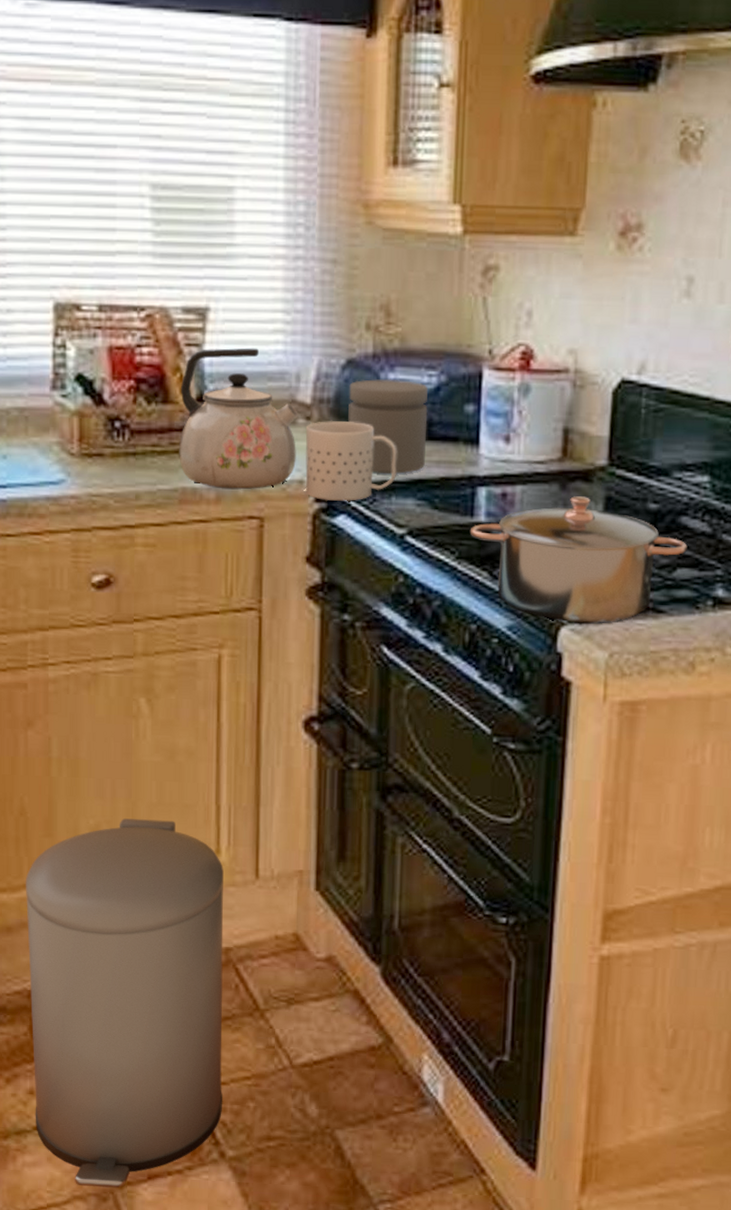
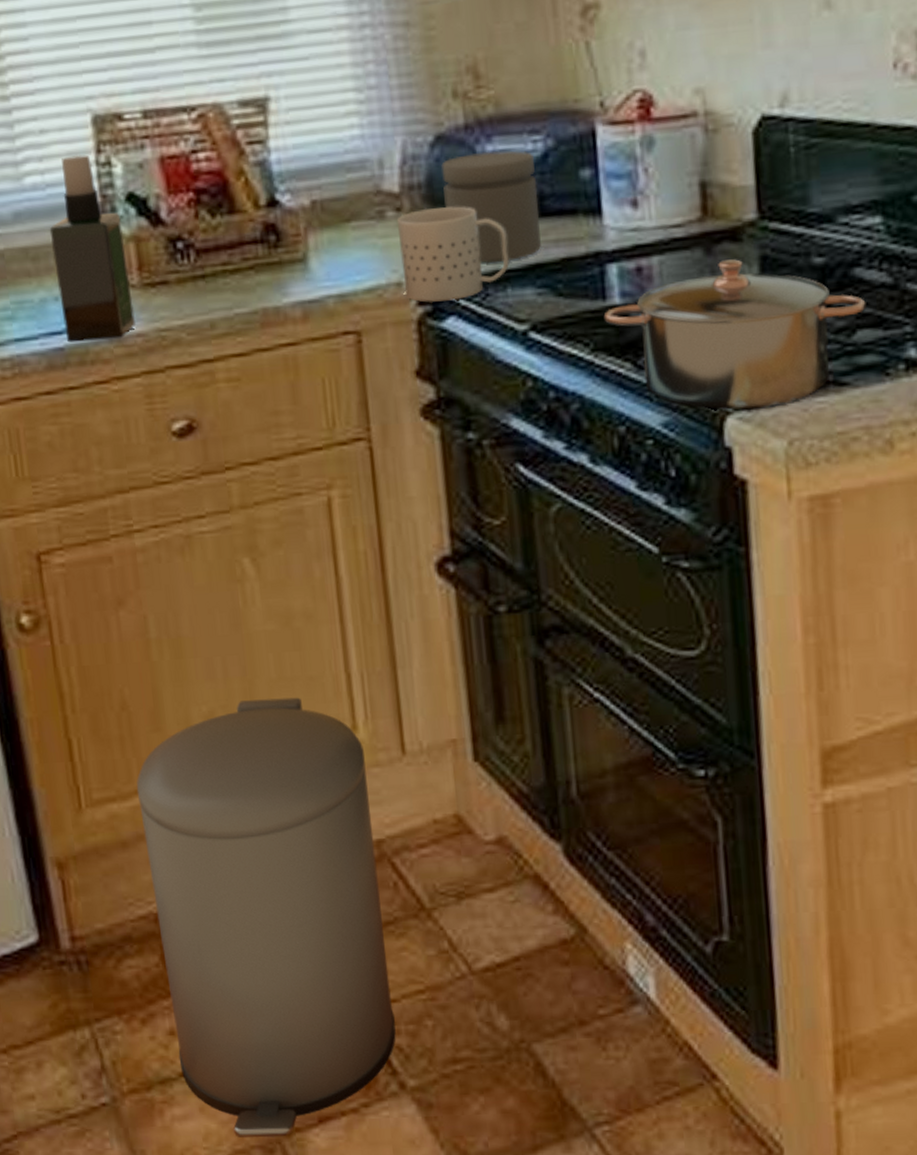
spray bottle: none [5,334,72,499] -> present [49,154,136,343]
kettle: present [179,347,298,490] -> none [247,136,391,305]

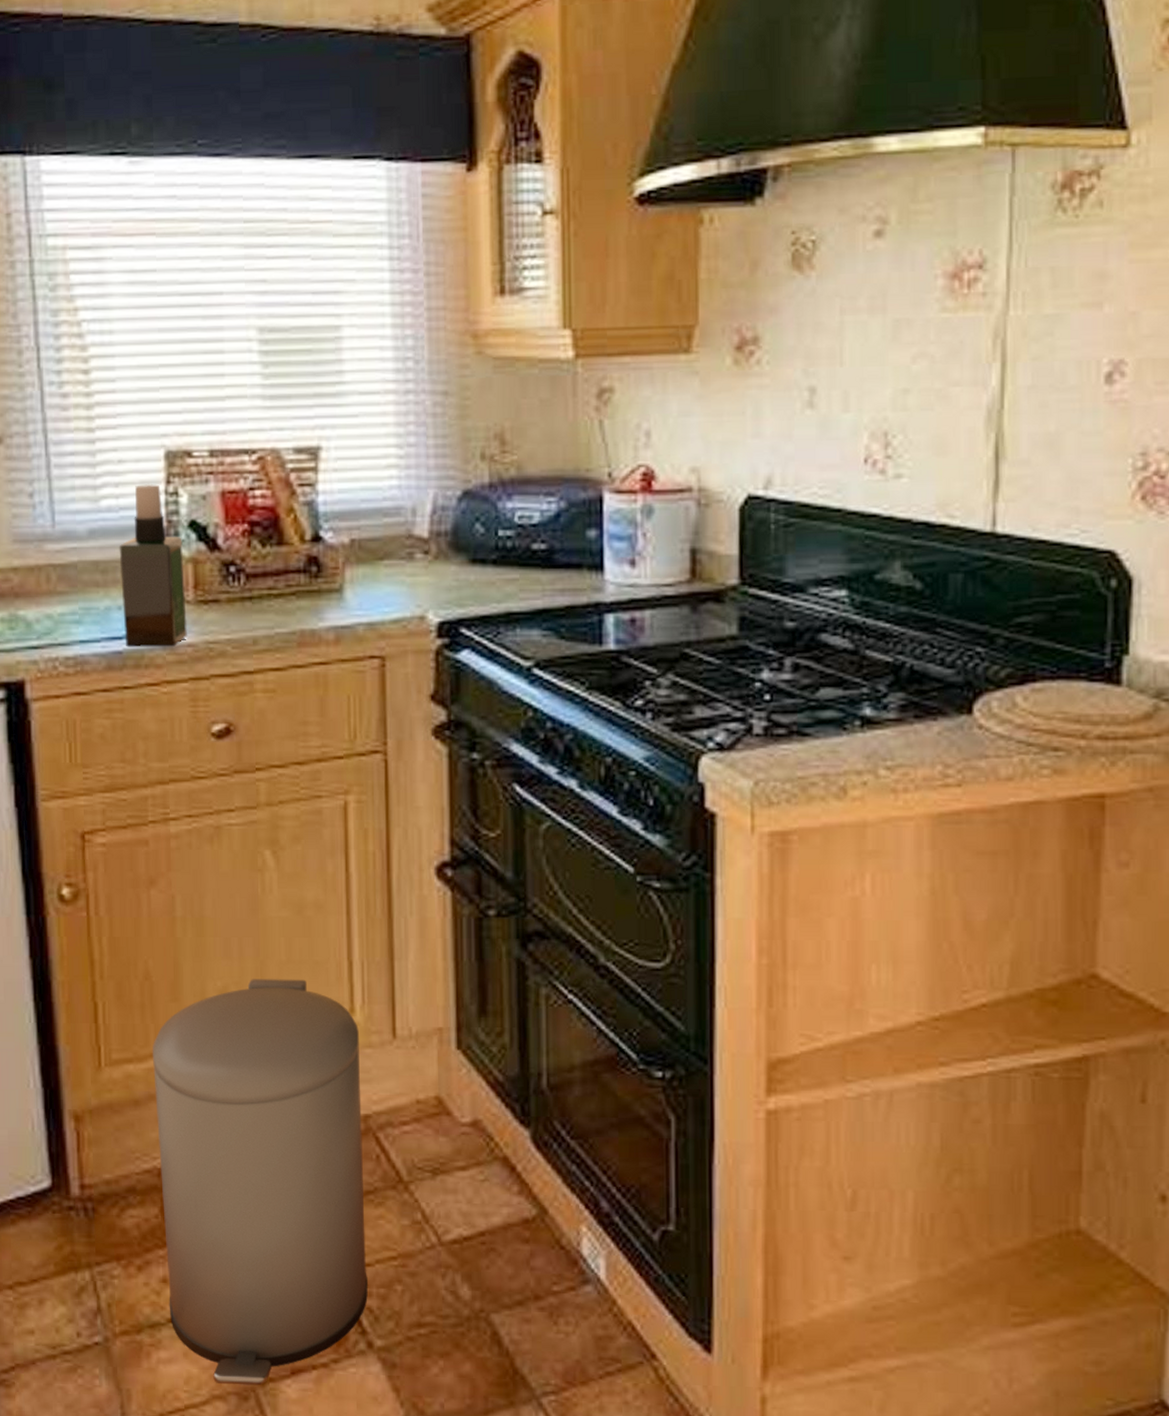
mug: present [398,206,511,304] -> none [425,554,521,637]
jar: present [441,150,541,264] -> none [467,508,549,606]
cooking pot: present [603,259,868,410] -> none [599,618,831,750]

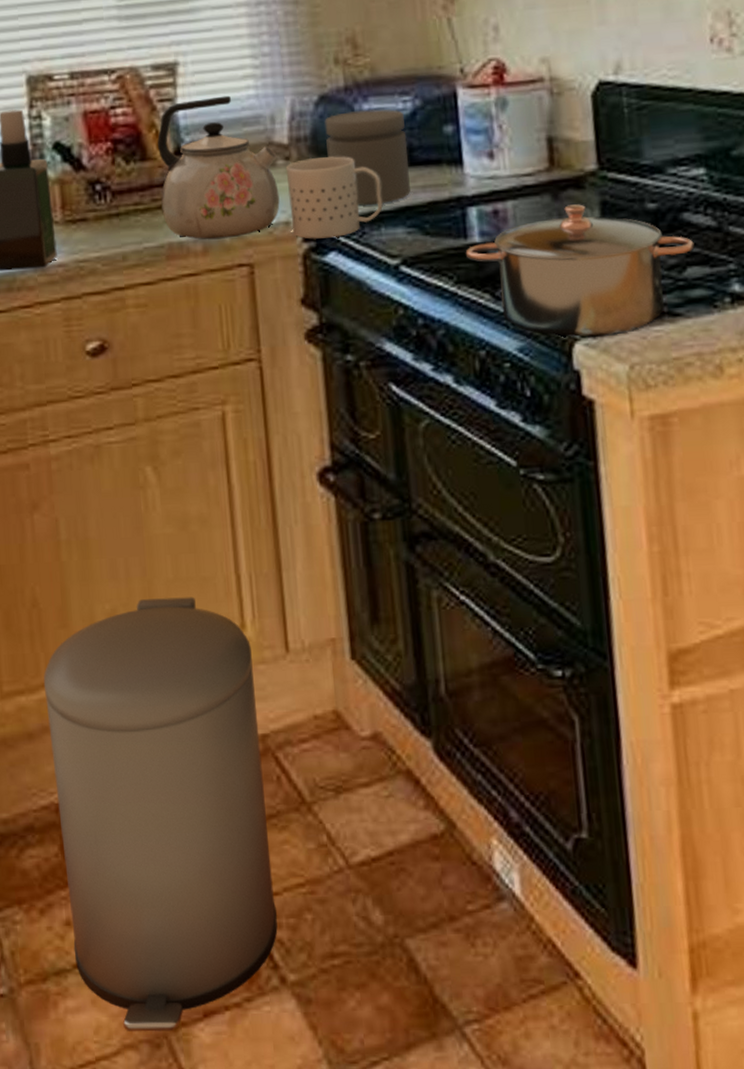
kettle: none [294,484,416,630] -> present [157,95,280,240]
mug: none [425,554,521,637] -> present [286,156,384,240]
jar: none [467,508,549,606] -> present [325,109,411,206]
cooking pot: none [599,618,831,750] -> present [465,204,696,337]

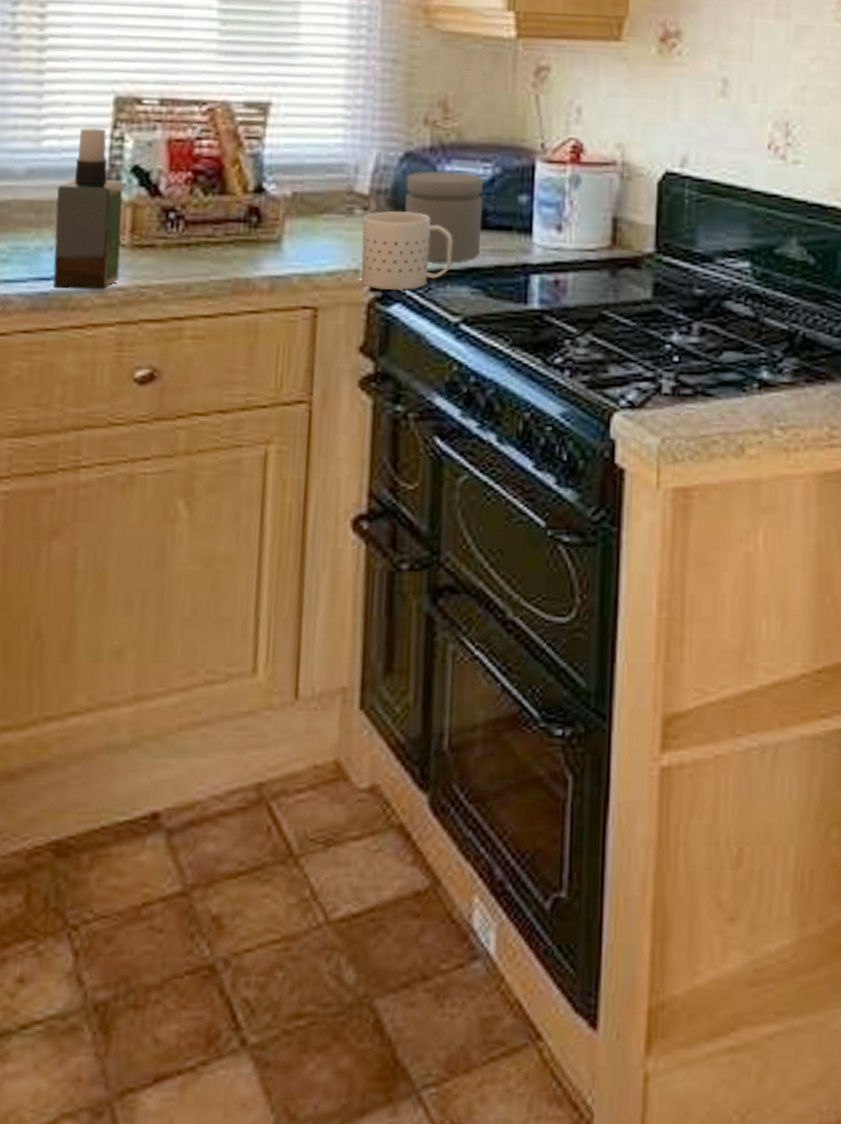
pedal bin: present [43,597,278,1032] -> none [22,637,260,1100]
kettle: present [157,95,280,240] -> none [233,141,356,280]
cooking pot: present [465,204,696,337] -> none [523,283,734,408]

